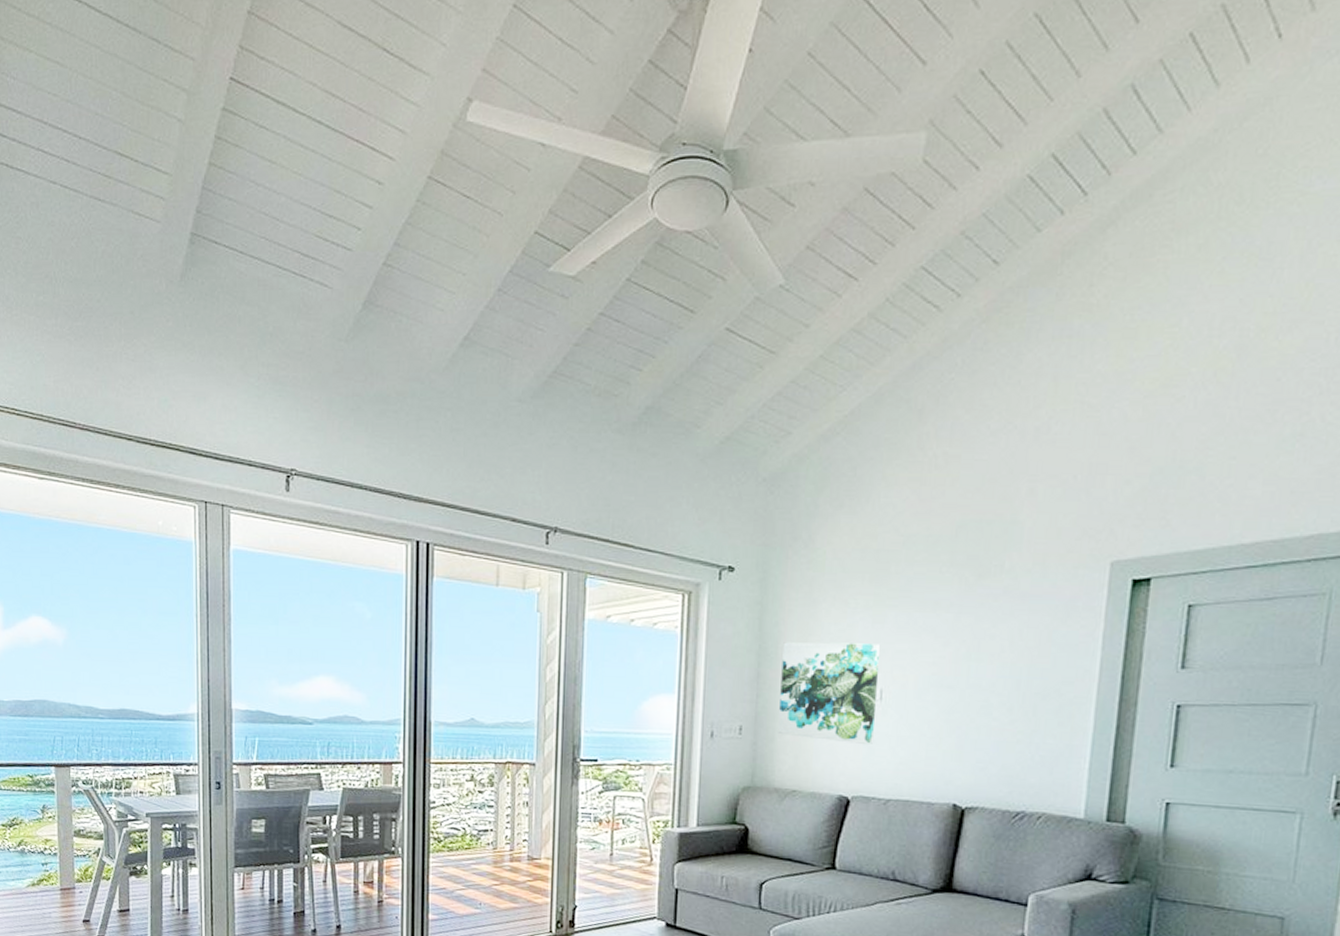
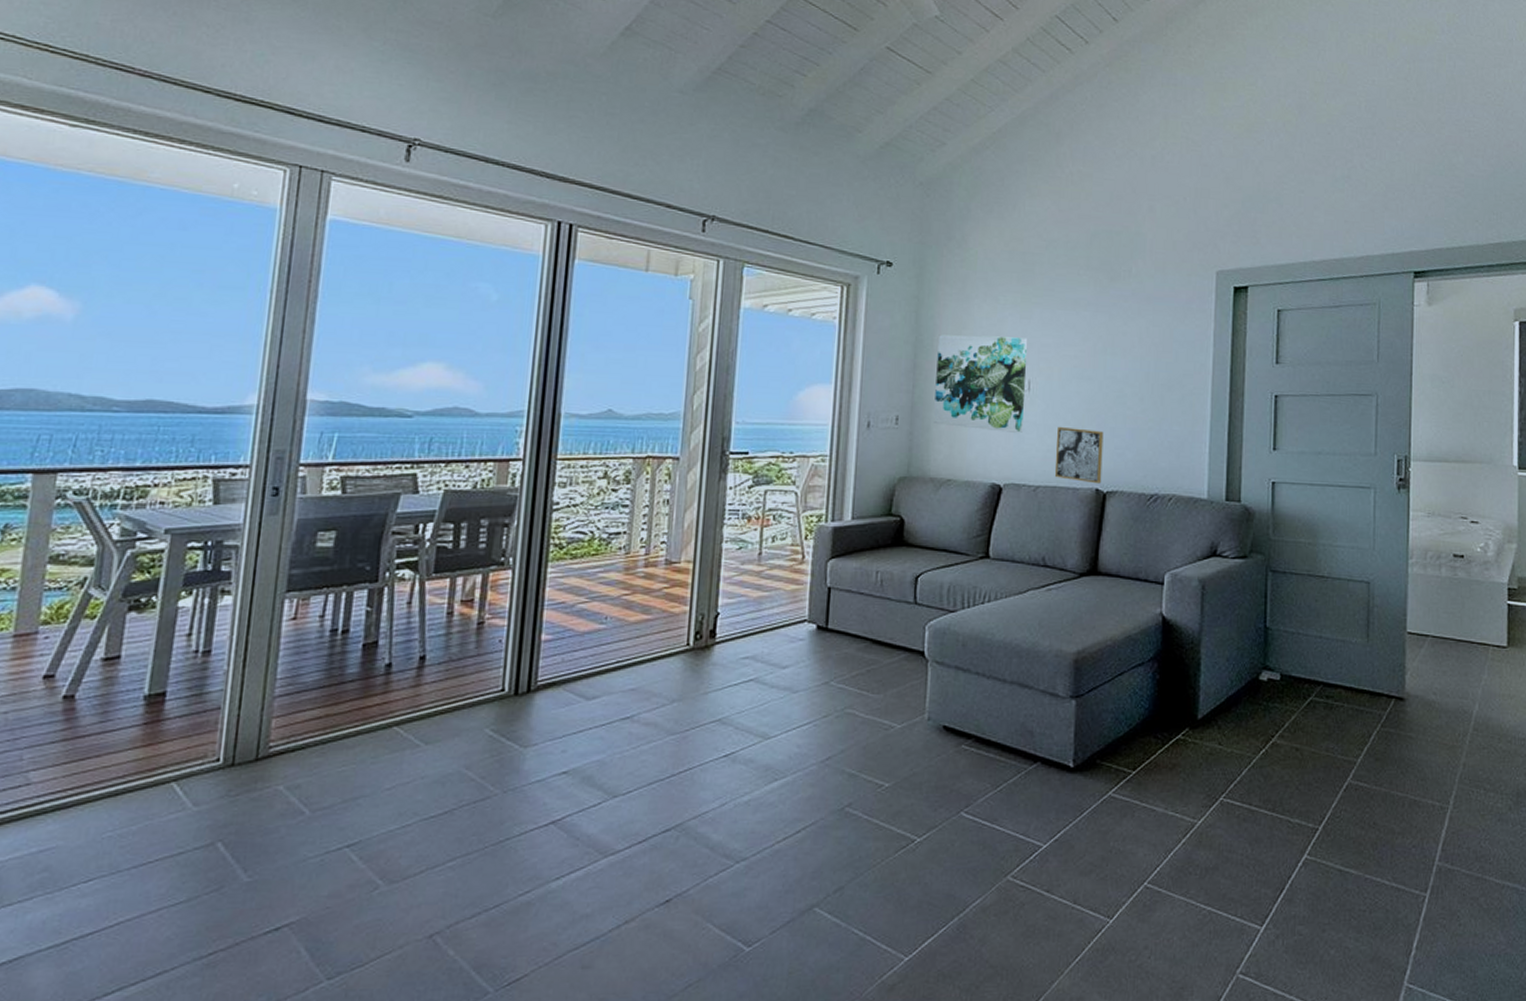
wall art: none [907,737,964,799] -> present [1054,426,1104,484]

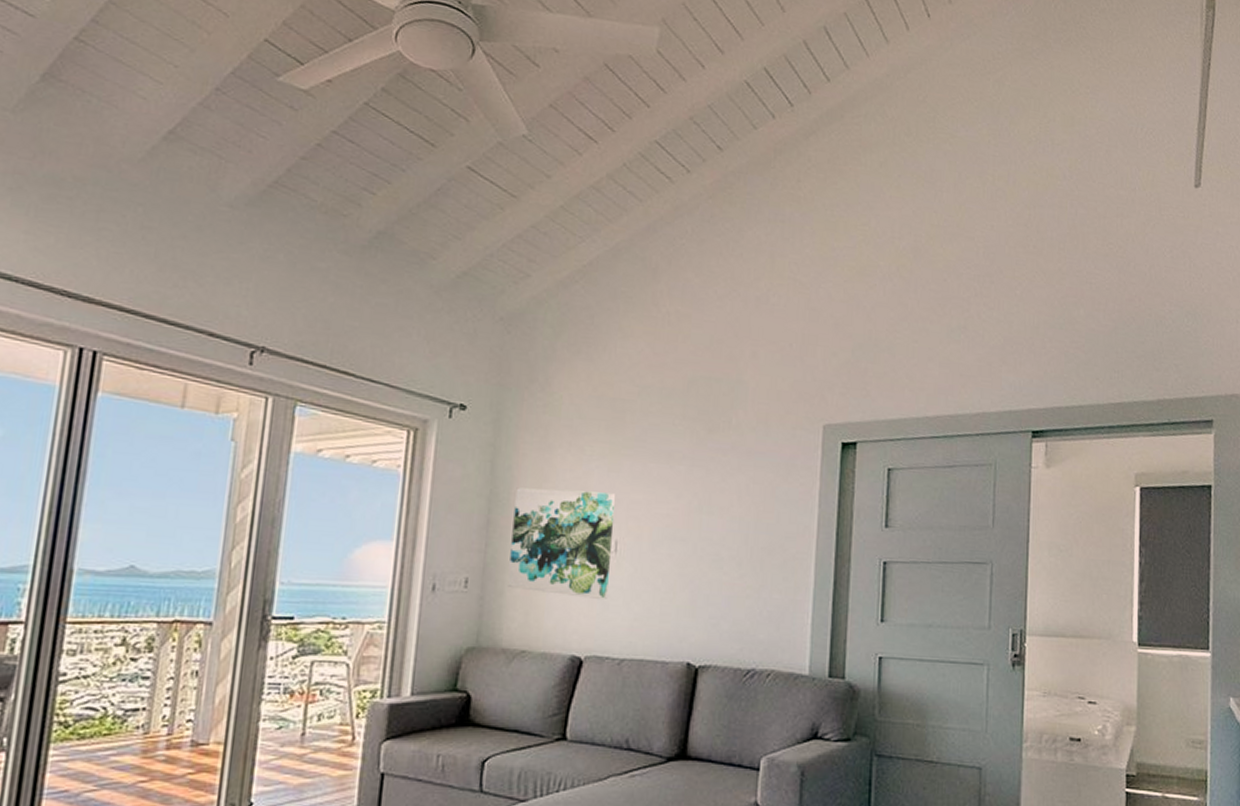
wall art: present [1054,426,1104,484] -> none [641,592,697,657]

